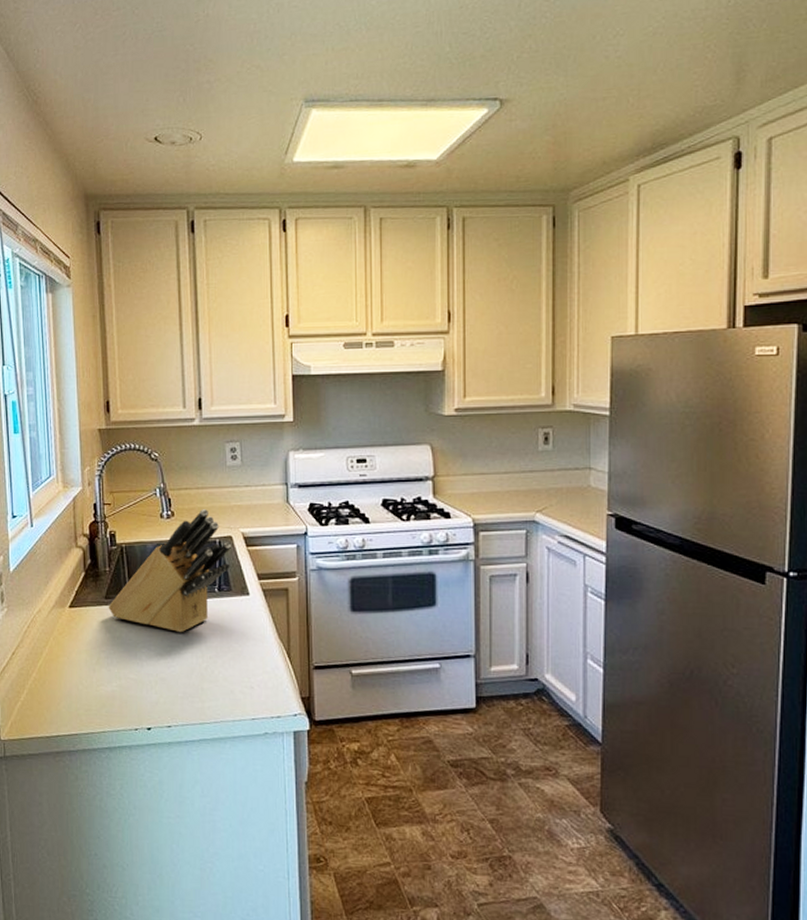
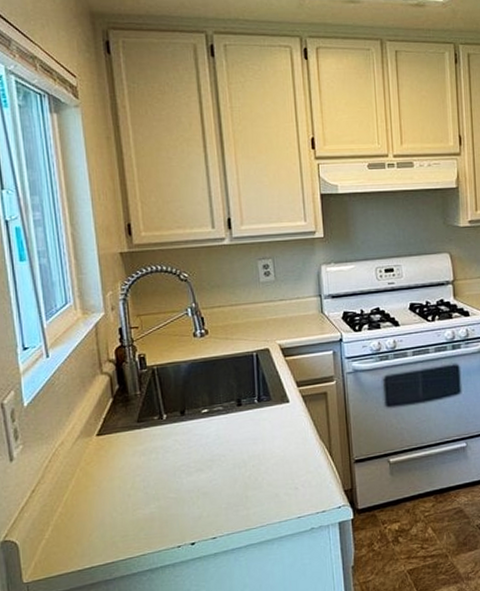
knife block: present [108,509,231,633] -> none [141,325,269,447]

